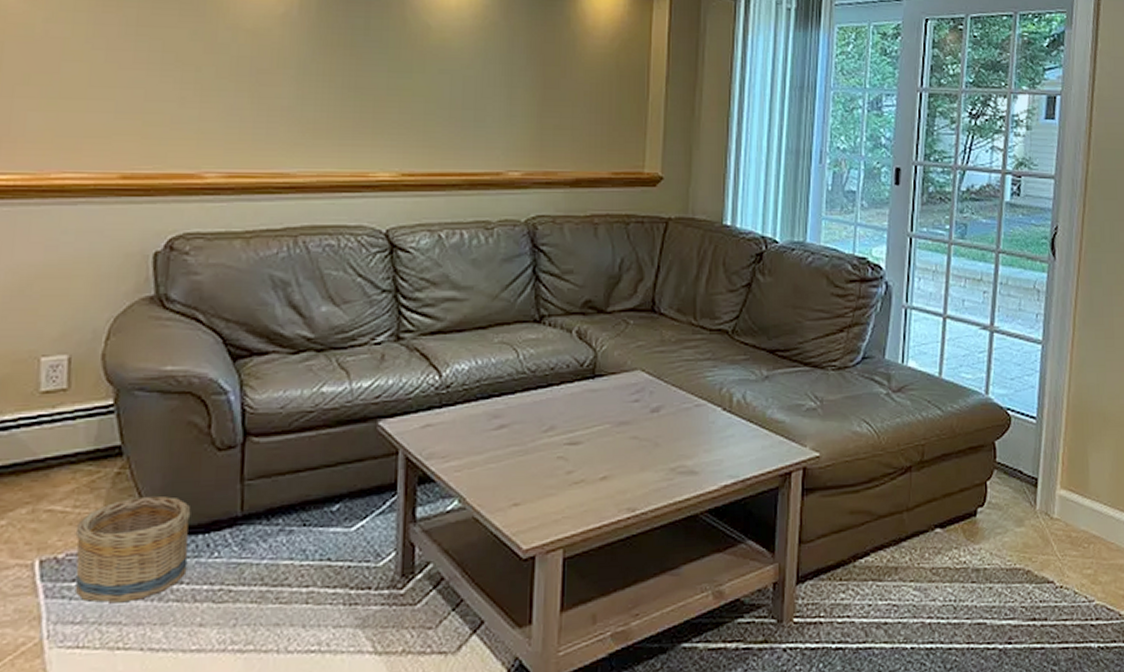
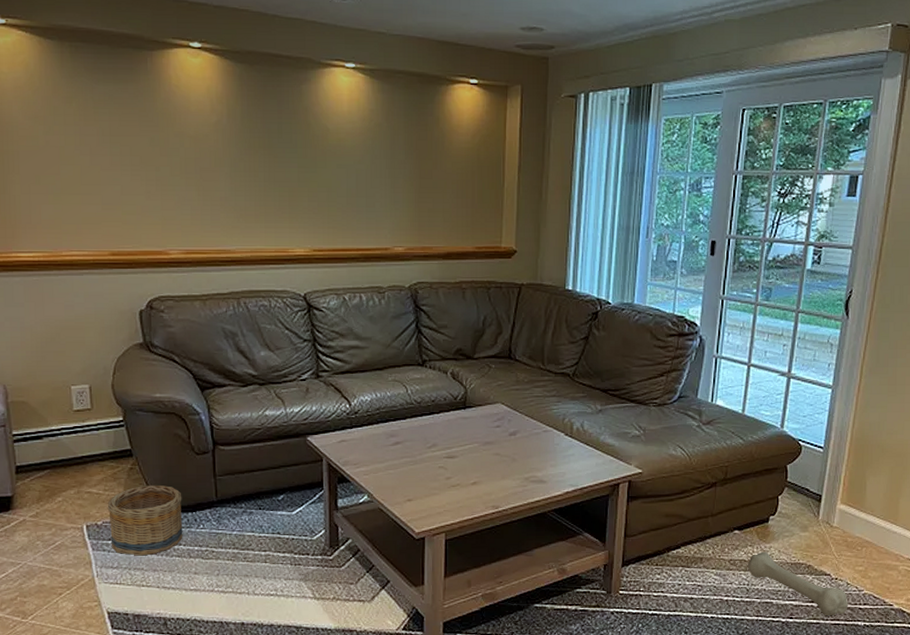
dog toy: none [953,555,1078,638] -> present [747,551,848,616]

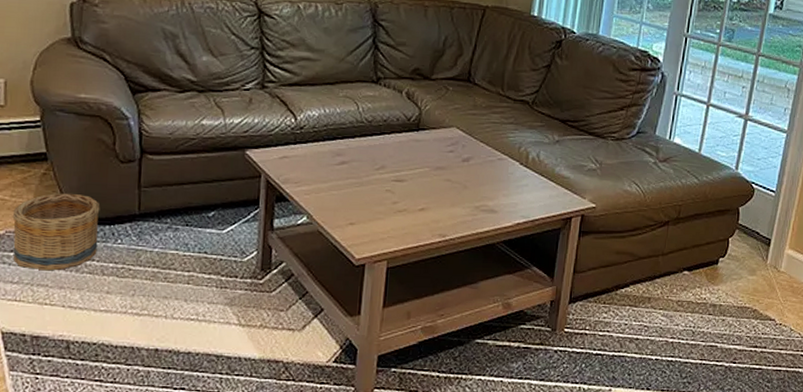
dog toy: present [747,551,848,616] -> none [694,293,791,362]

